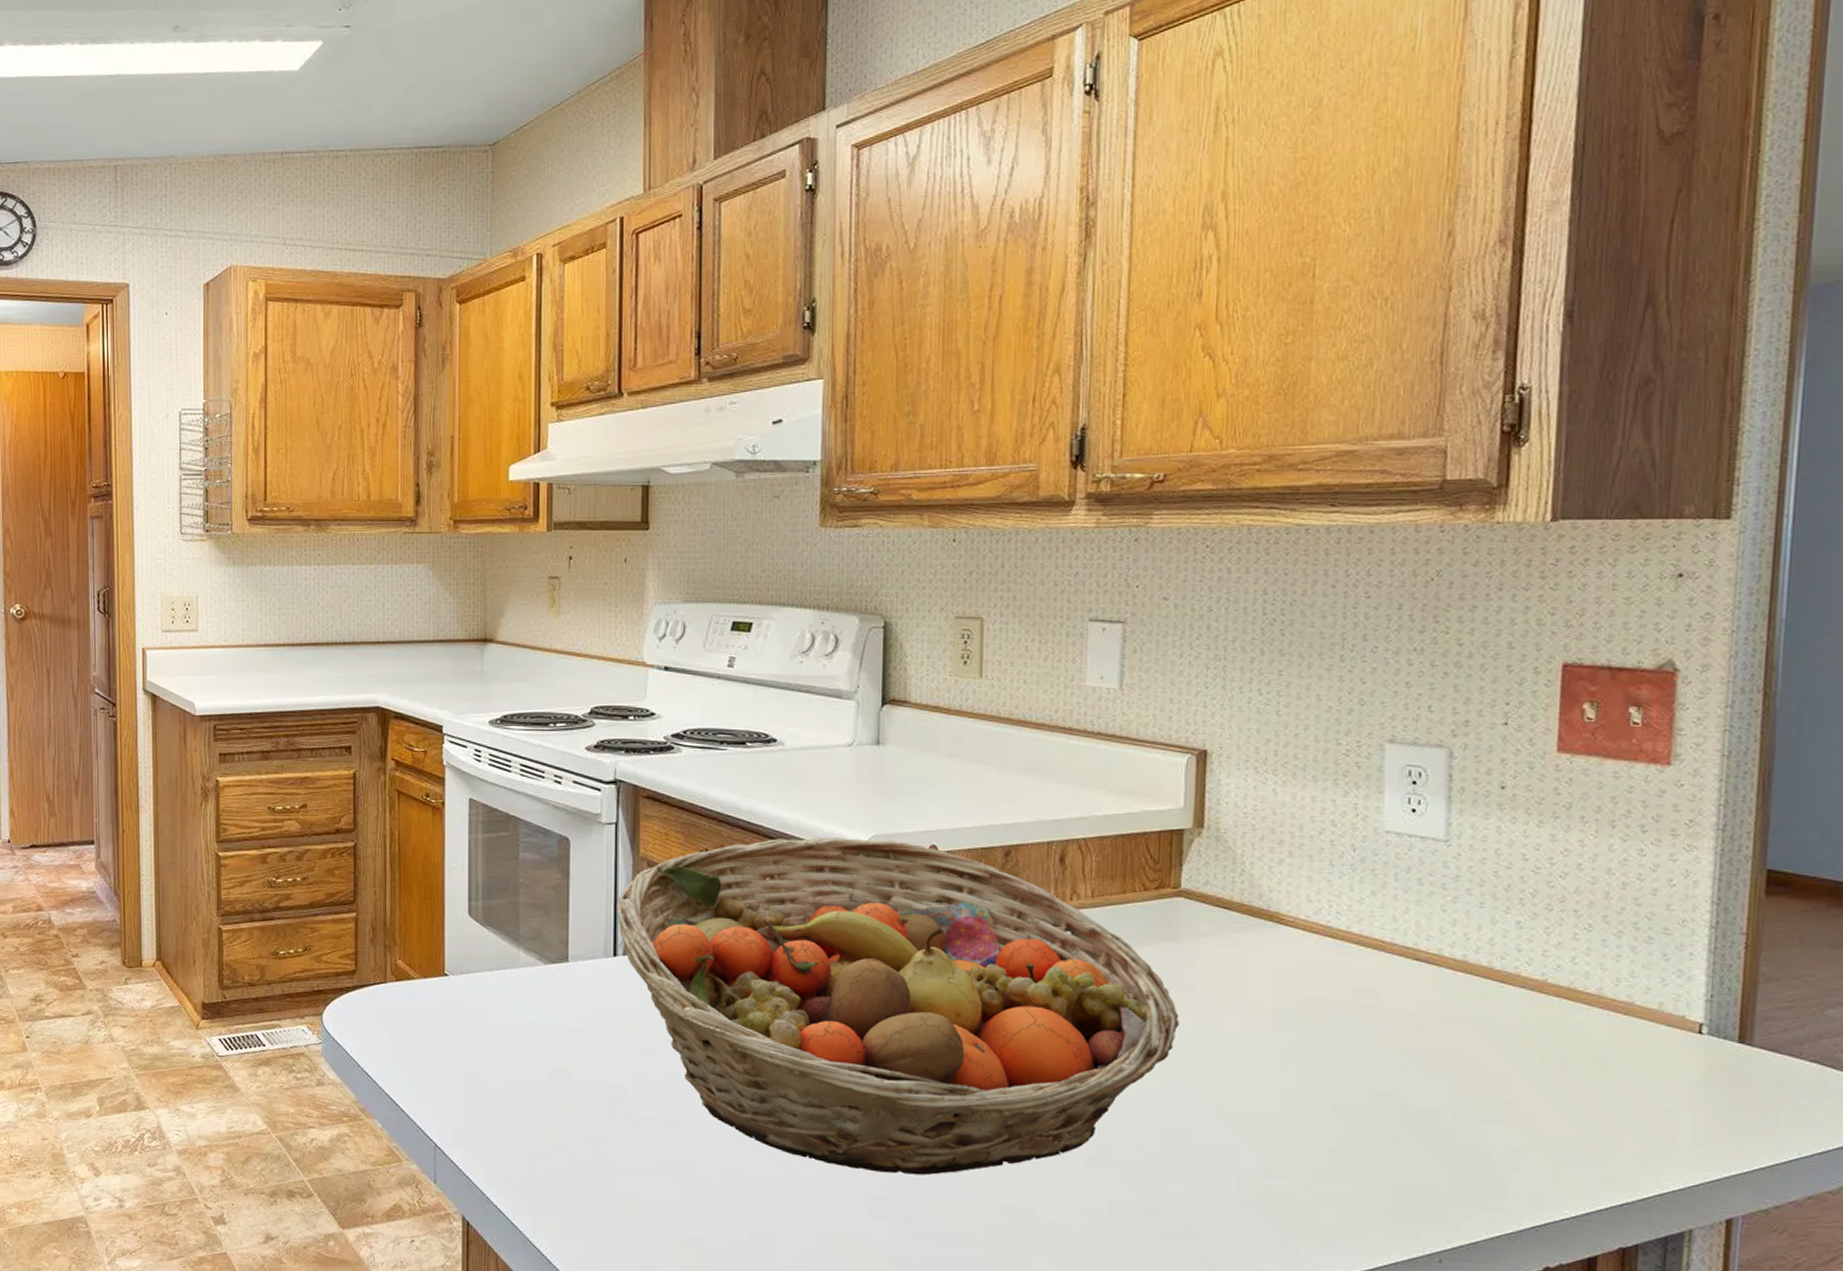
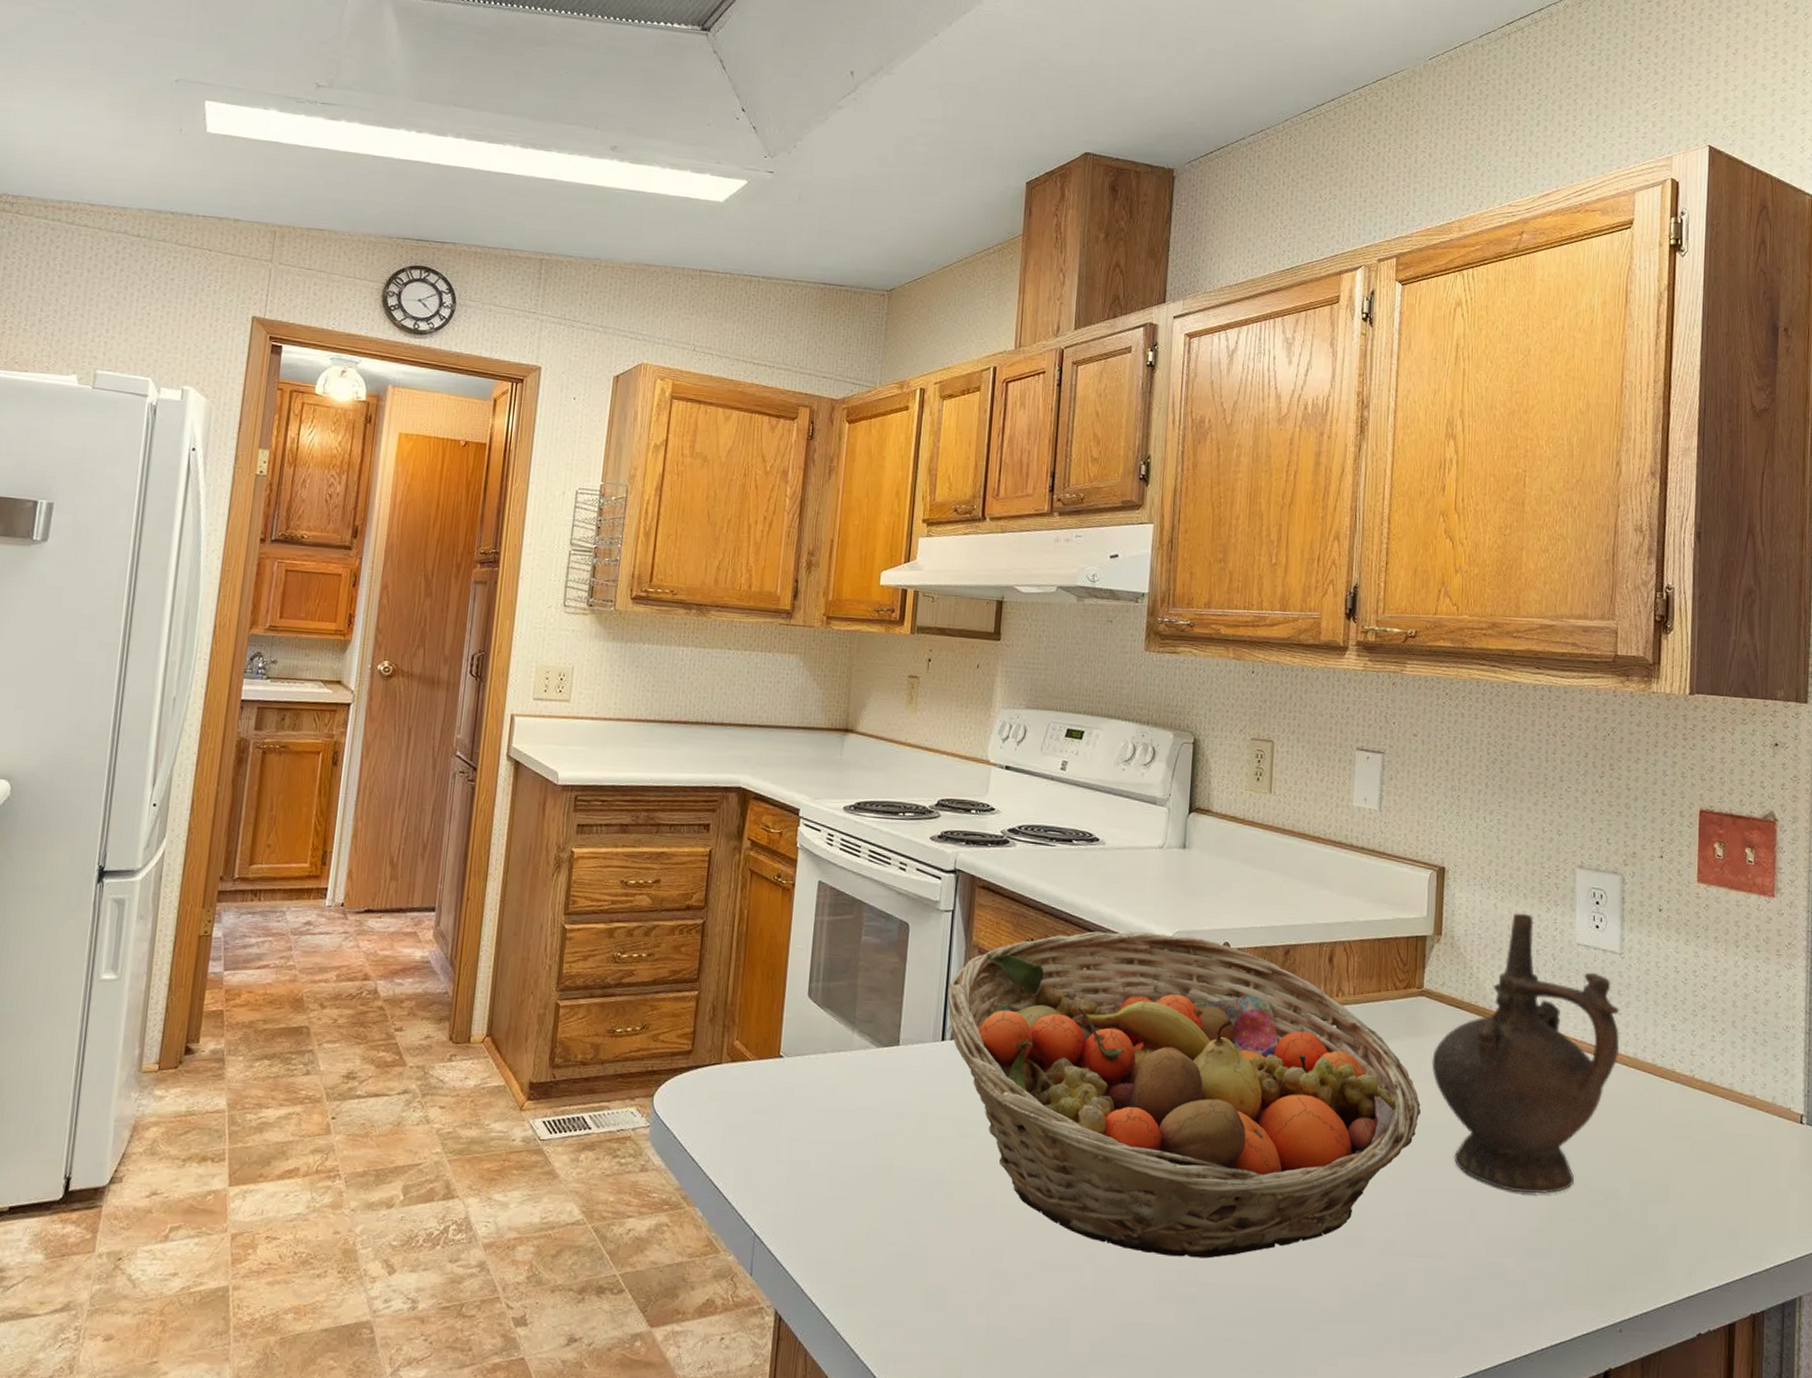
ceremonial vessel: none [1192,799,1444,1113] -> present [1431,913,1620,1194]

